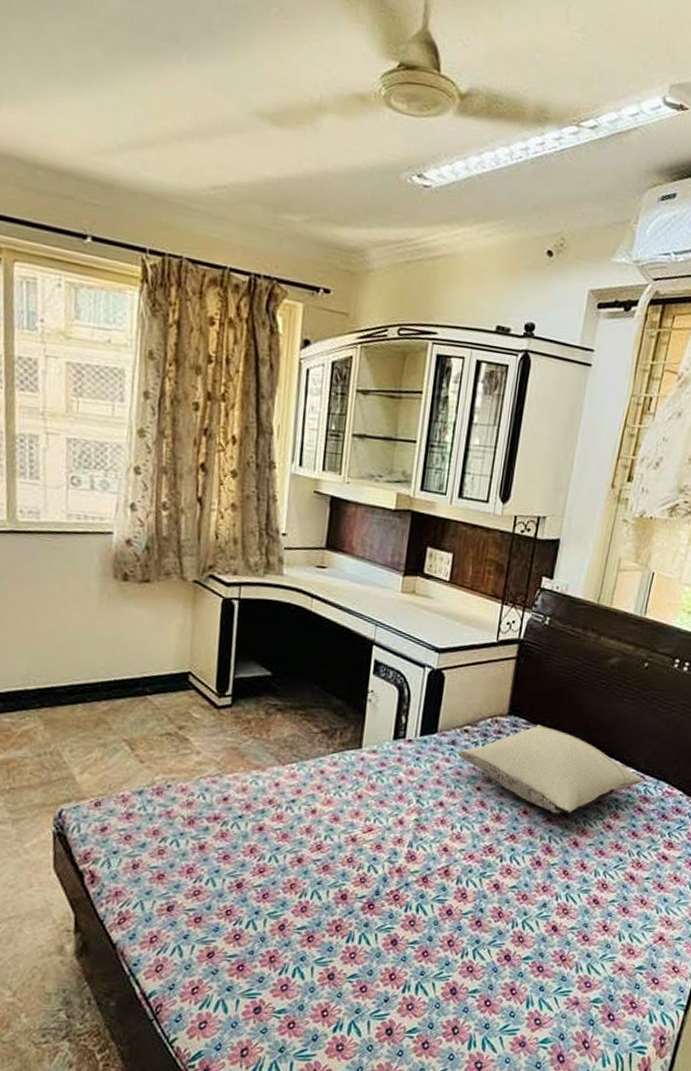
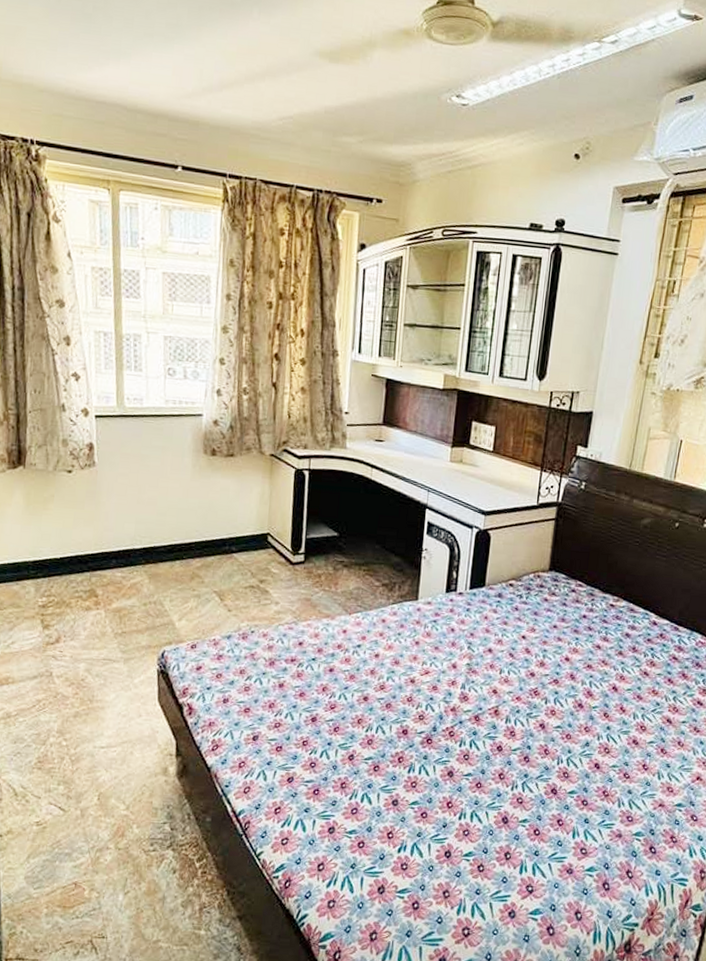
pillow: present [457,725,644,814] -> none [504,580,678,661]

